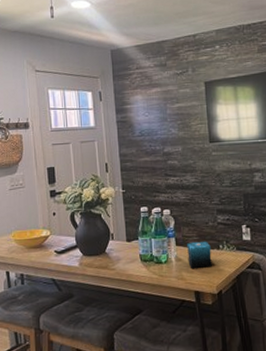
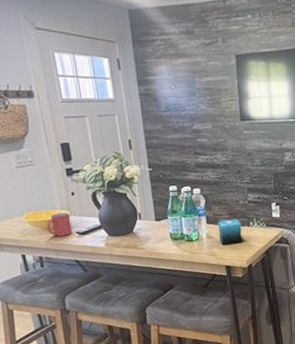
mug: none [30,232,51,255] -> present [46,212,72,237]

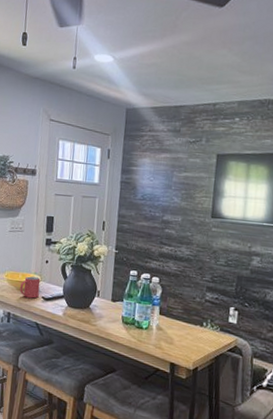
candle: present [217,219,244,245] -> none [168,314,195,342]

